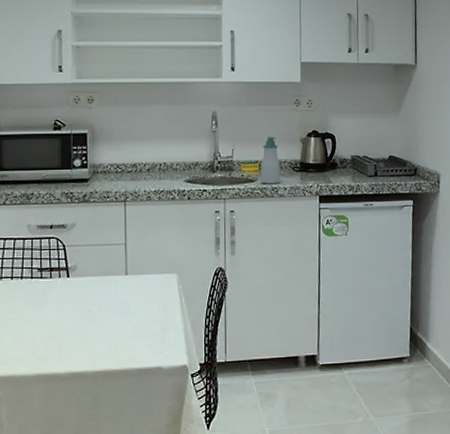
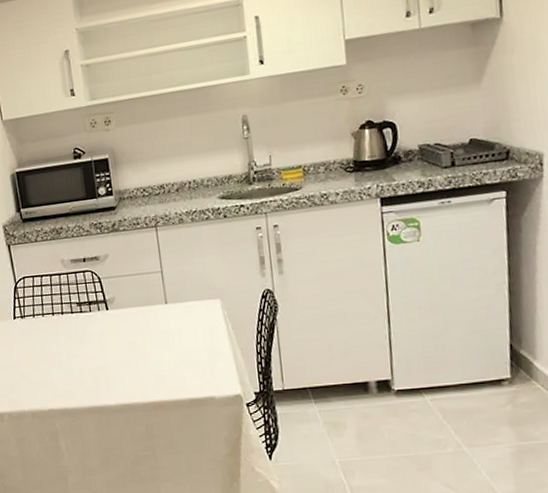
soap bottle: present [260,137,280,184] -> none [304,135,331,192]

